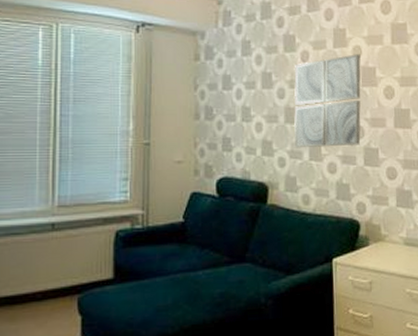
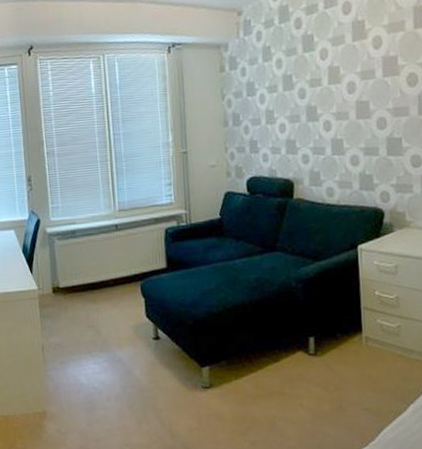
wall art: present [294,54,361,148] -> none [314,44,383,145]

